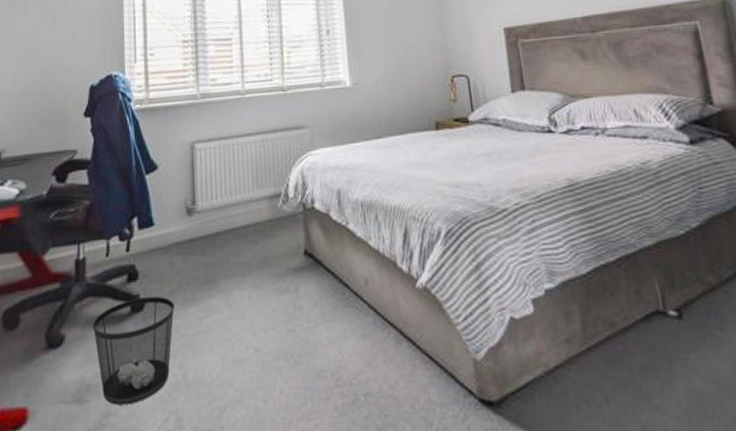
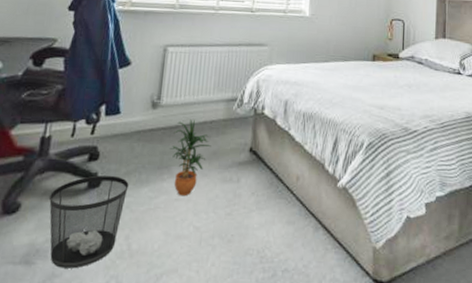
potted plant: none [213,224,260,312] -> present [169,119,211,195]

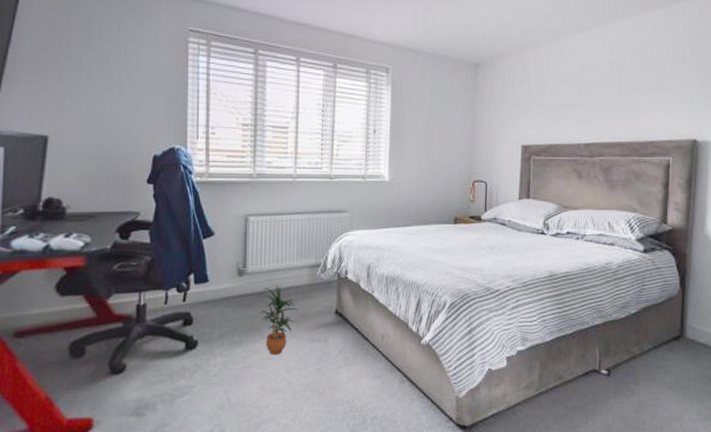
waste bin: present [49,175,129,269] -> none [151,338,223,419]

